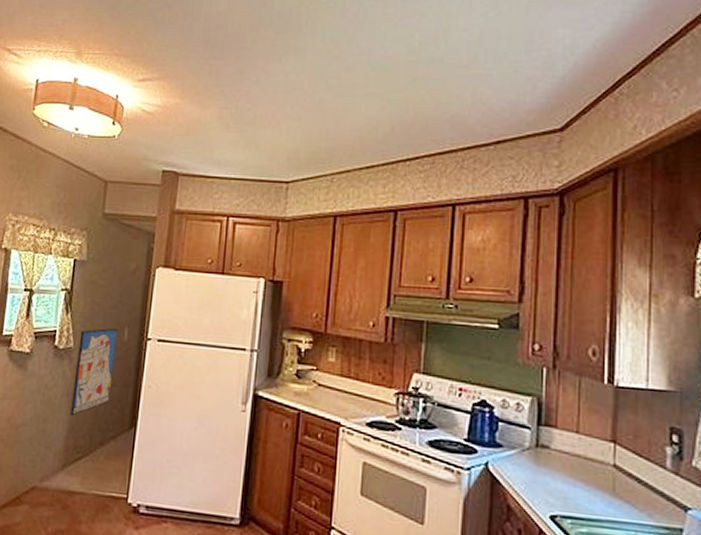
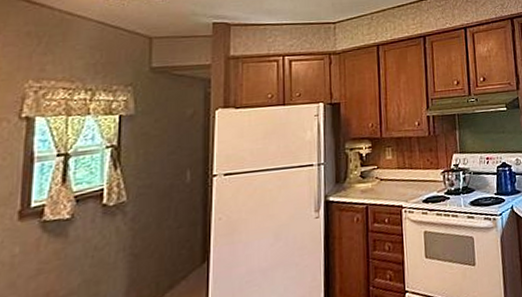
wall art: present [70,328,118,416] -> none [130,172,178,270]

